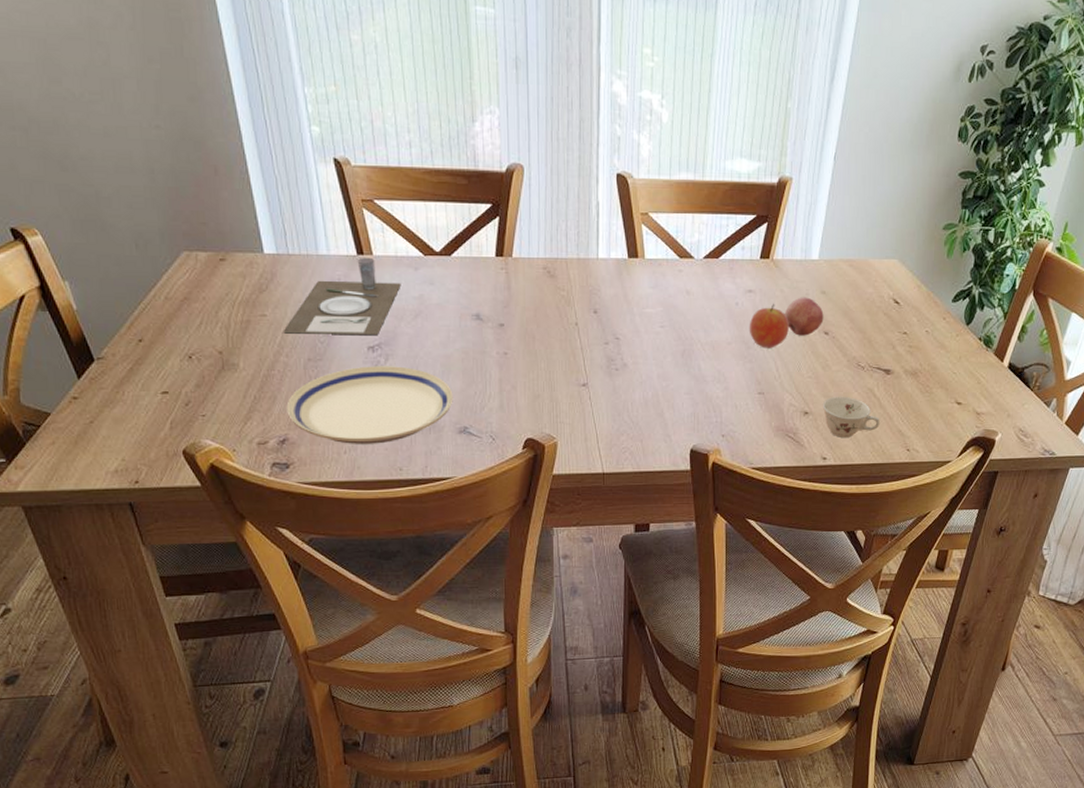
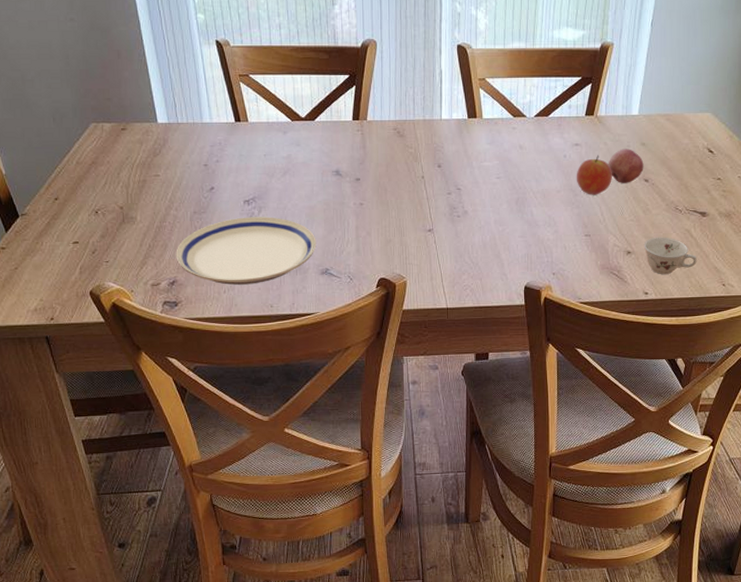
place setting: present [283,257,401,335] -> none [173,124,272,191]

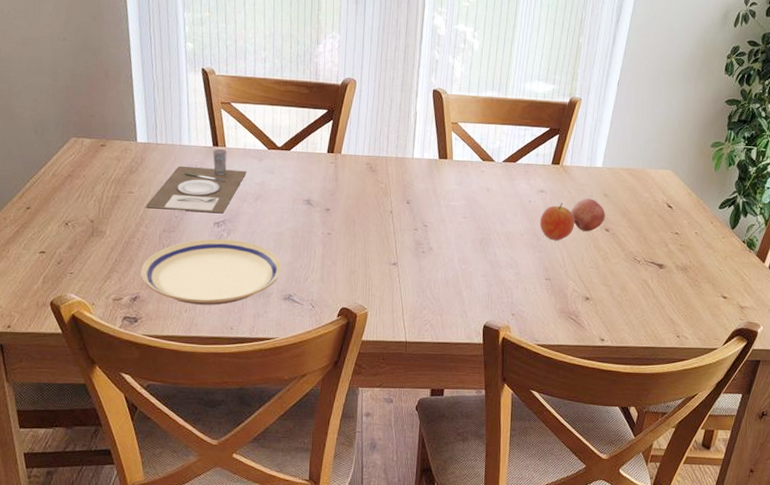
place setting: none [173,124,272,191] -> present [145,148,247,213]
teacup: present [643,237,697,275] -> none [602,285,653,323]

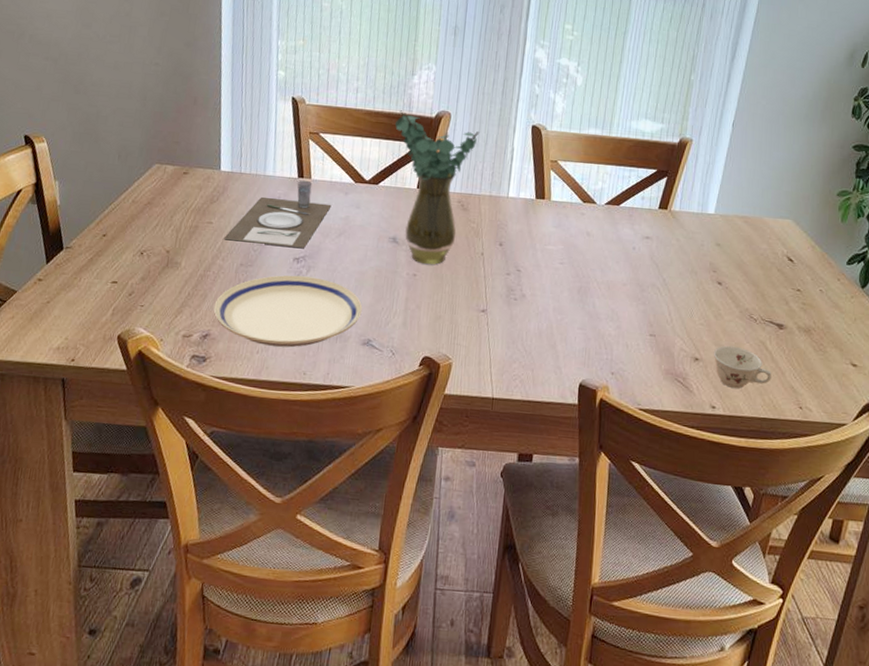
vase: none [303,78,384,223] -> present [394,110,480,264]
fruit: present [539,202,575,241] -> none [644,250,683,293]
fruit: present [571,198,605,232] -> none [679,247,718,284]
teacup: none [602,285,653,323] -> present [713,345,772,389]

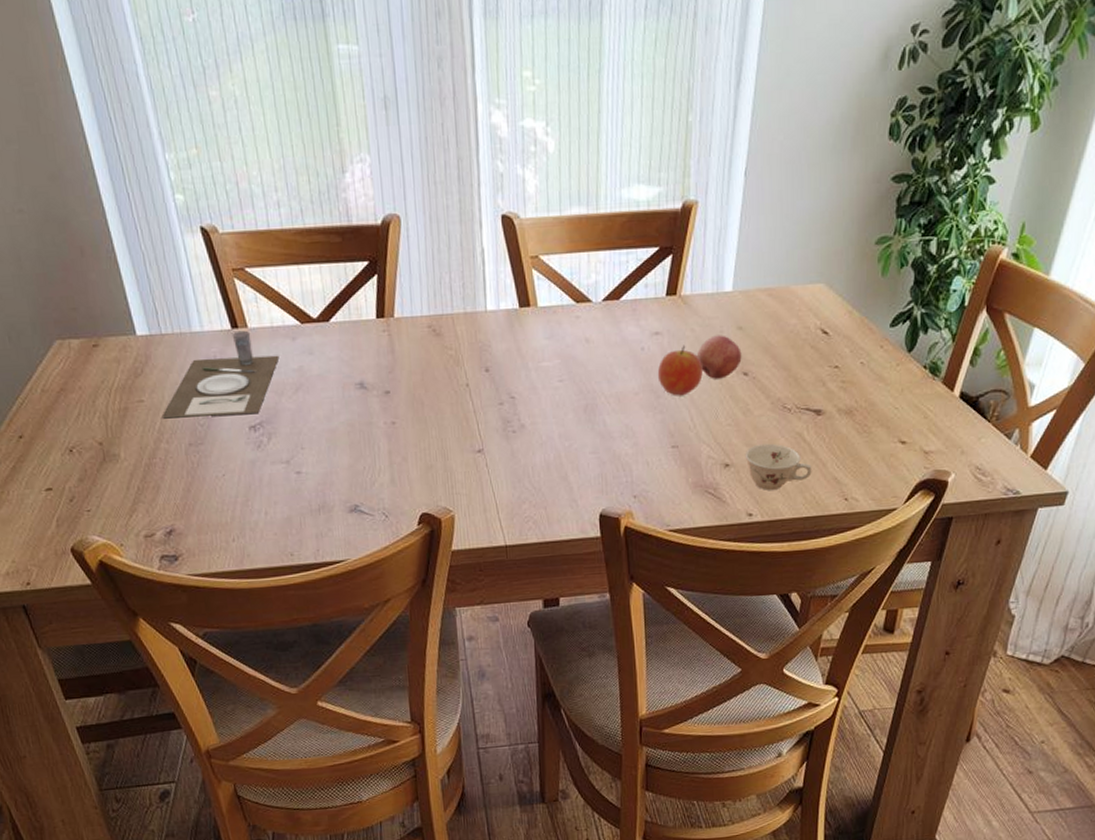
plate: present [213,275,363,348] -> none [171,444,342,531]
vase: present [394,110,480,264] -> none [333,222,439,408]
fruit: none [644,250,683,293] -> present [657,345,703,396]
fruit: none [679,247,718,284] -> present [696,335,742,379]

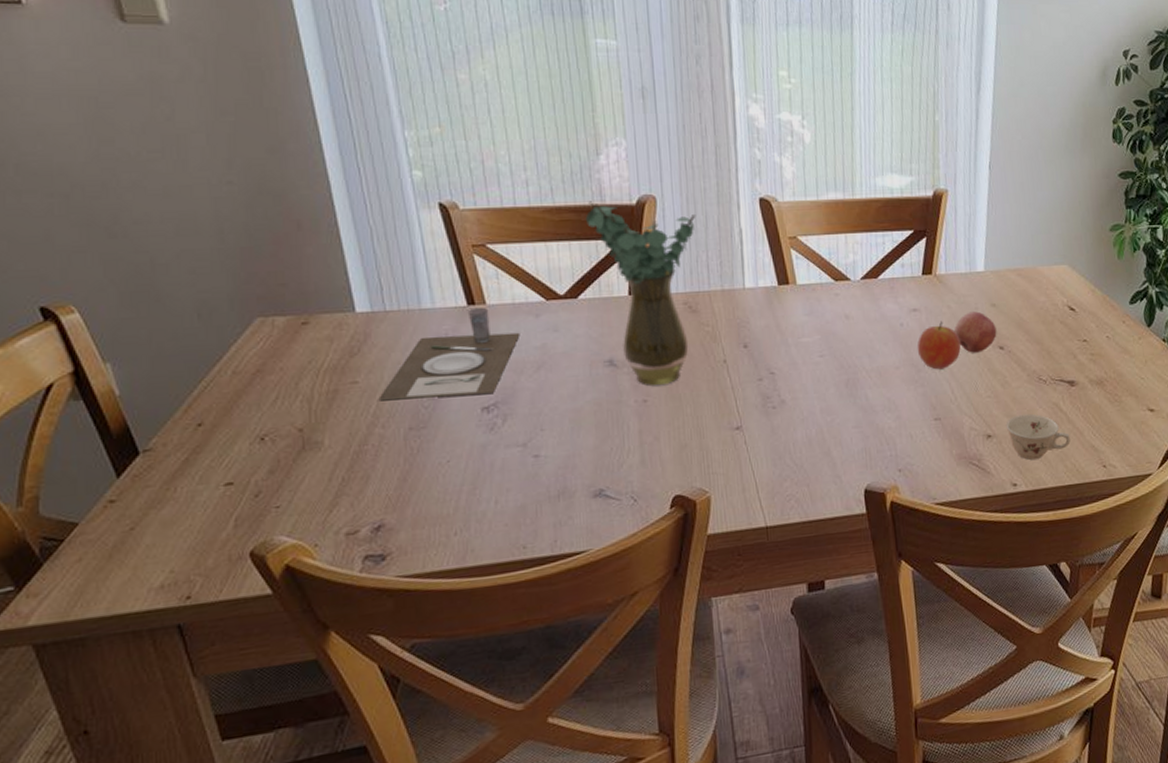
vase: none [333,222,439,408] -> present [585,201,696,385]

